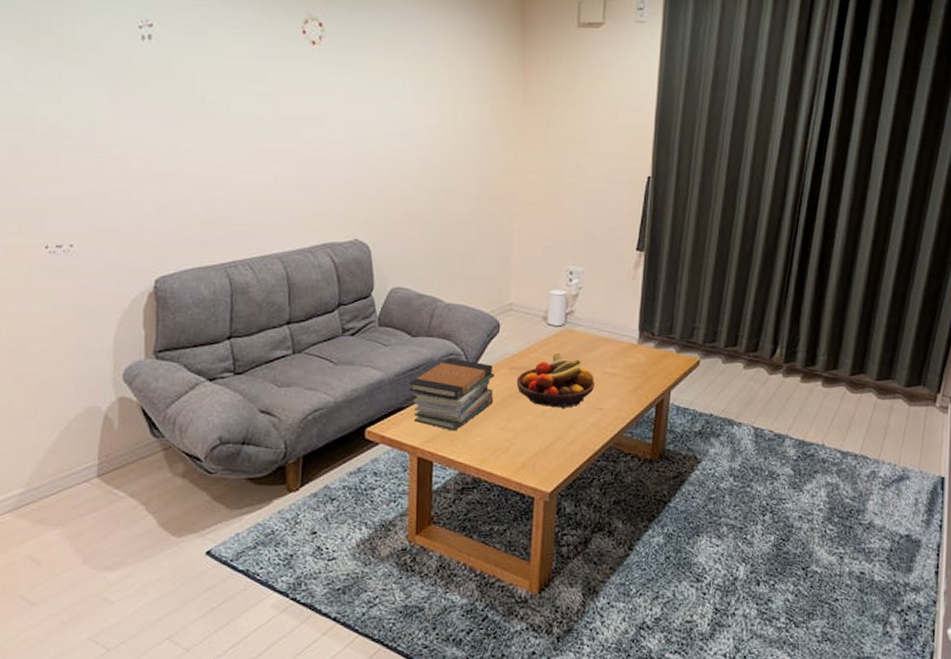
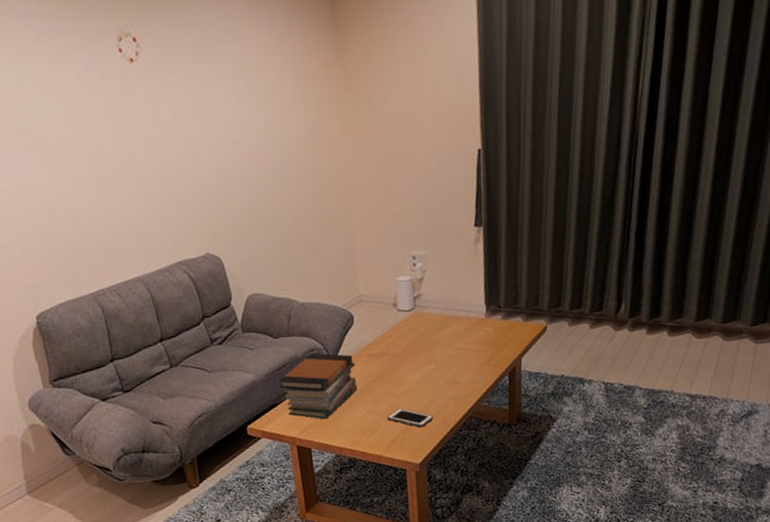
fruit bowl: present [516,351,594,408] -> none [375,334,449,387]
cell phone: none [521,428,571,453] -> present [387,408,433,428]

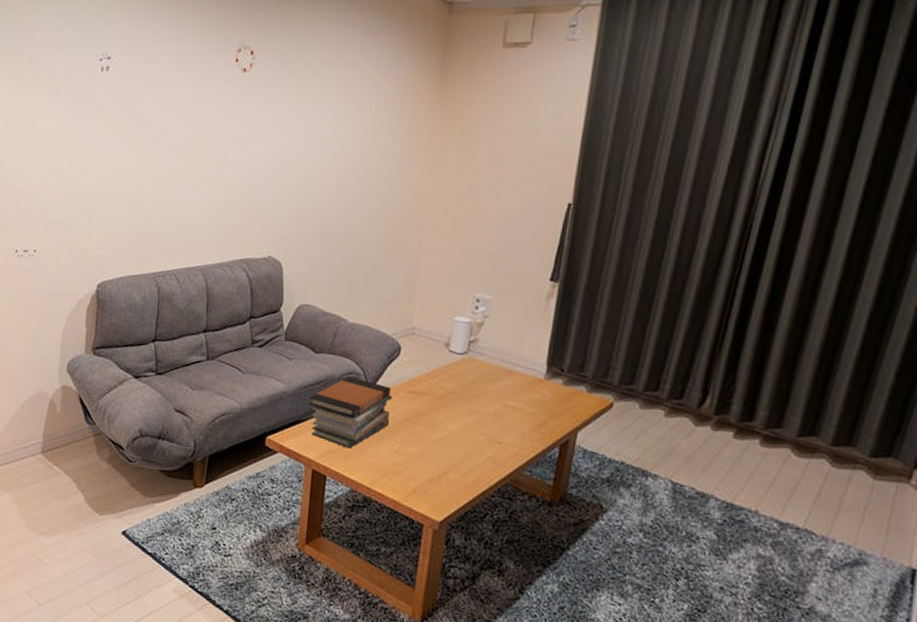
cell phone: present [387,408,433,428] -> none [414,455,465,483]

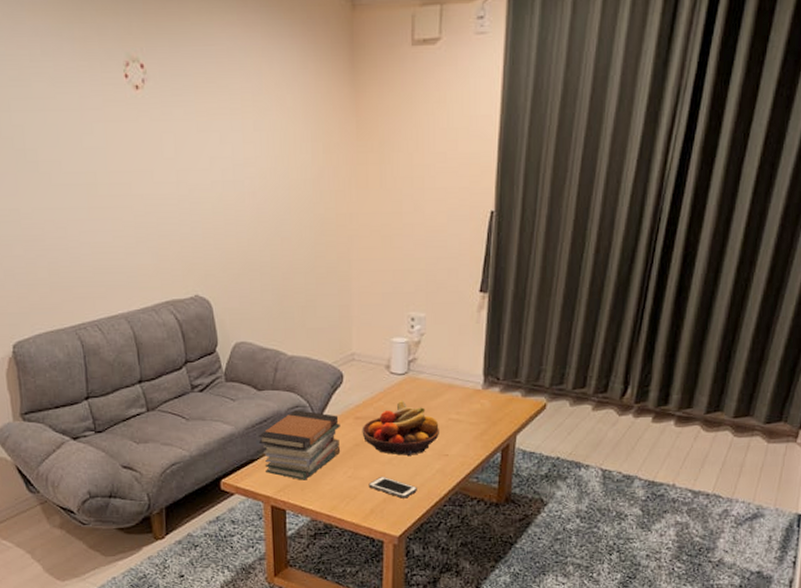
fruit bowl: none [413,379,495,438] -> present [362,399,439,456]
cell phone: none [414,455,465,483] -> present [368,476,417,499]

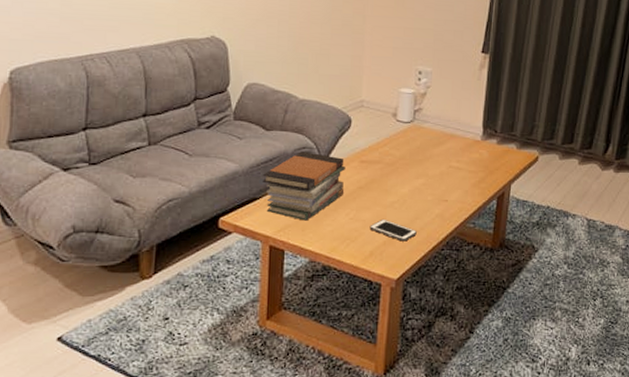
fruit bowl: present [362,399,439,456] -> none [366,146,440,200]

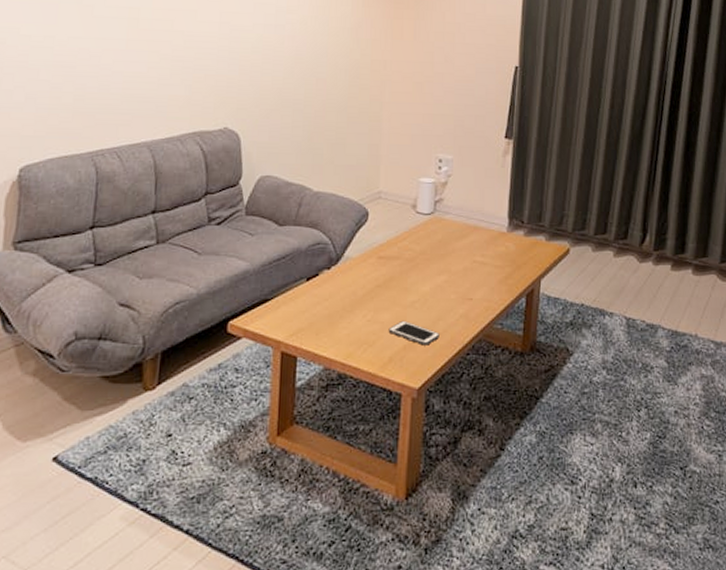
book stack: present [262,151,345,221] -> none [274,248,362,324]

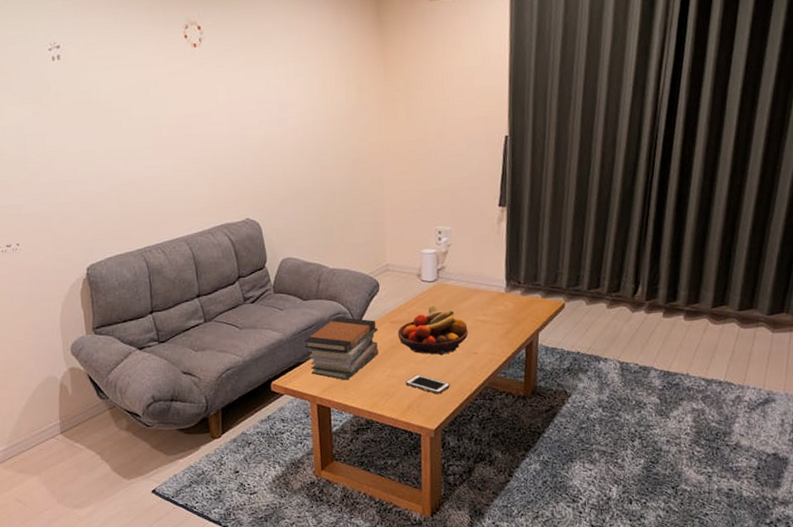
book stack: none [274,248,362,324] -> present [304,317,379,380]
fruit bowl: none [384,240,464,298] -> present [397,304,468,355]

